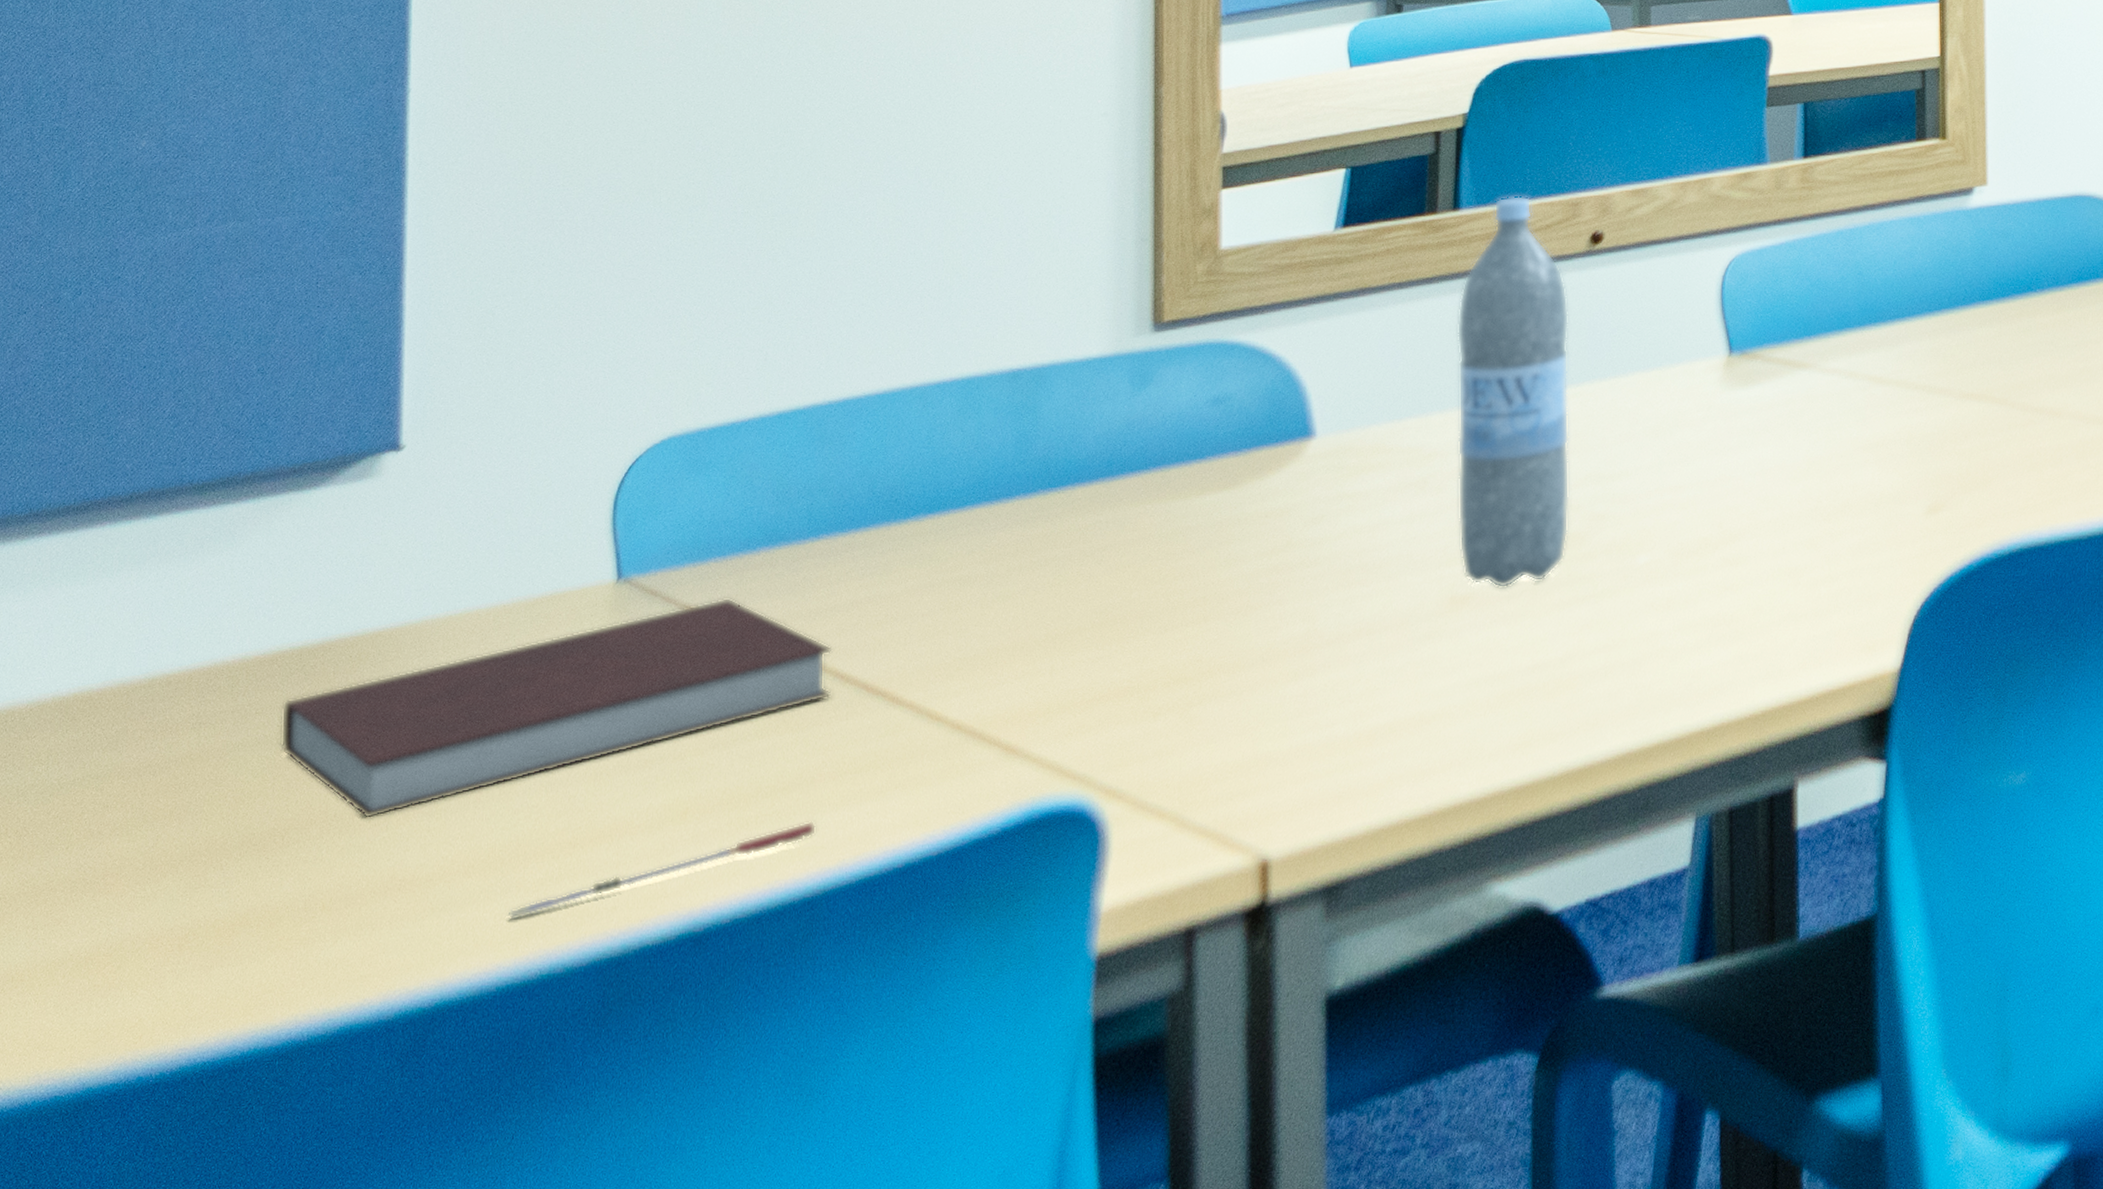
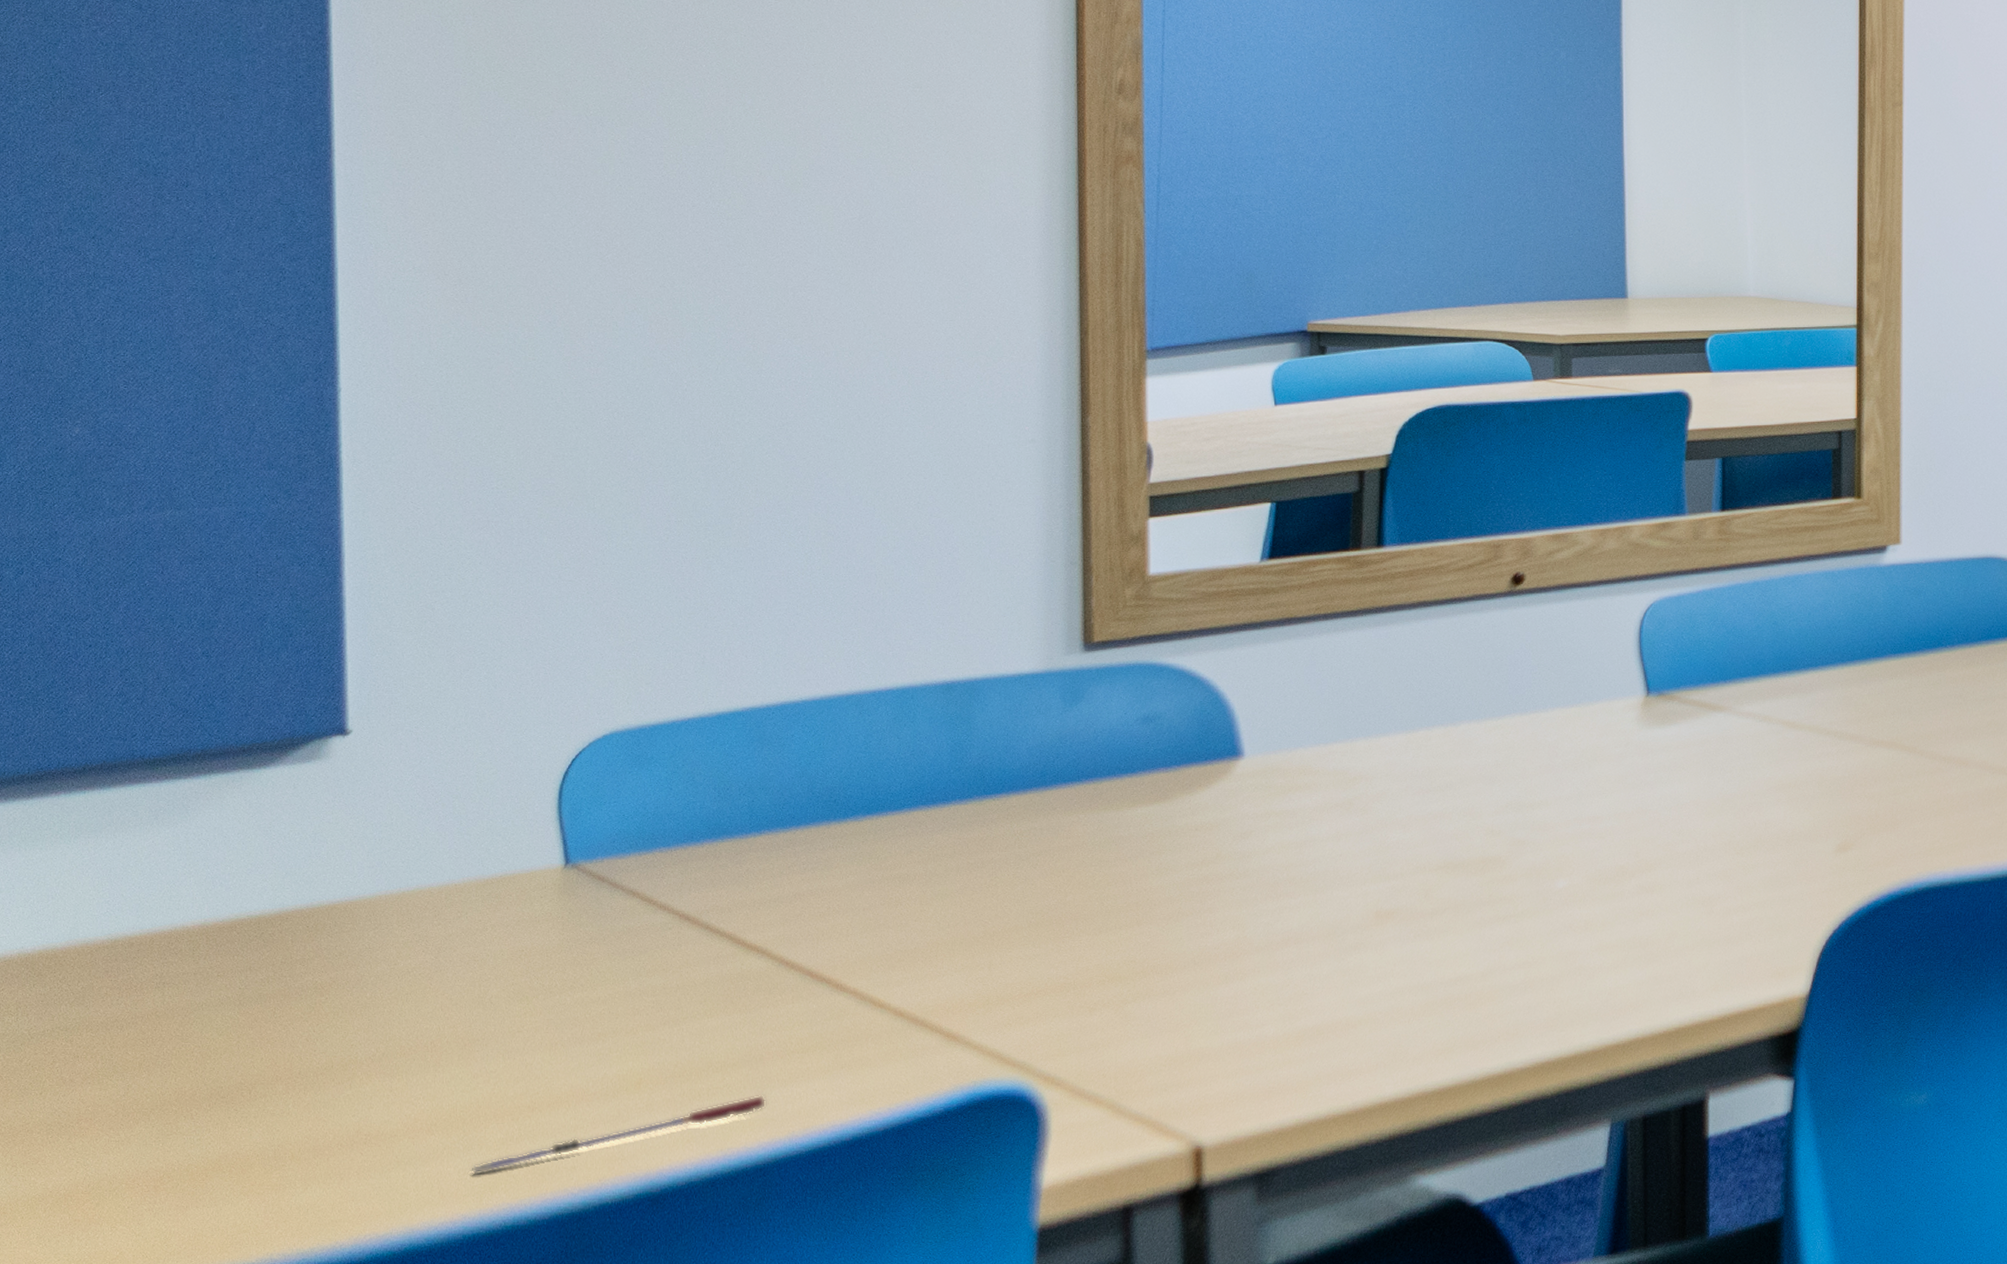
notebook: present [280,597,833,819] -> none [242,885,777,1078]
water bottle: present [1457,195,1570,589] -> none [1381,535,1491,906]

